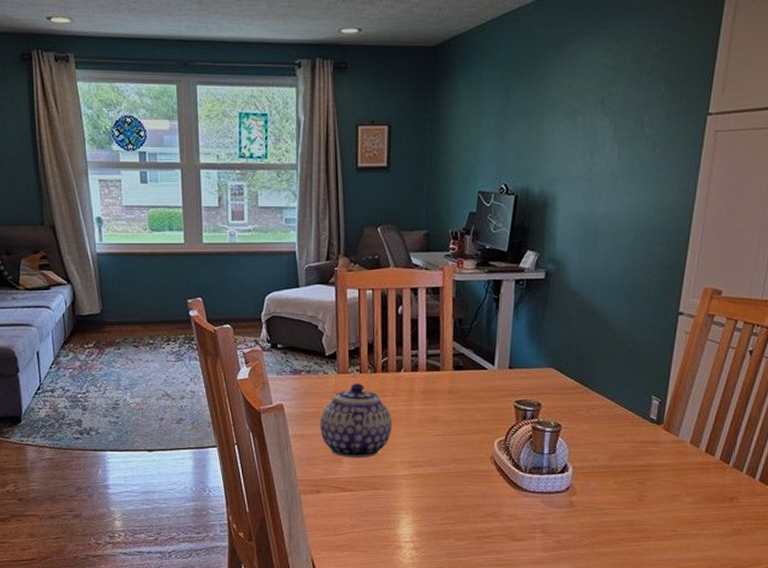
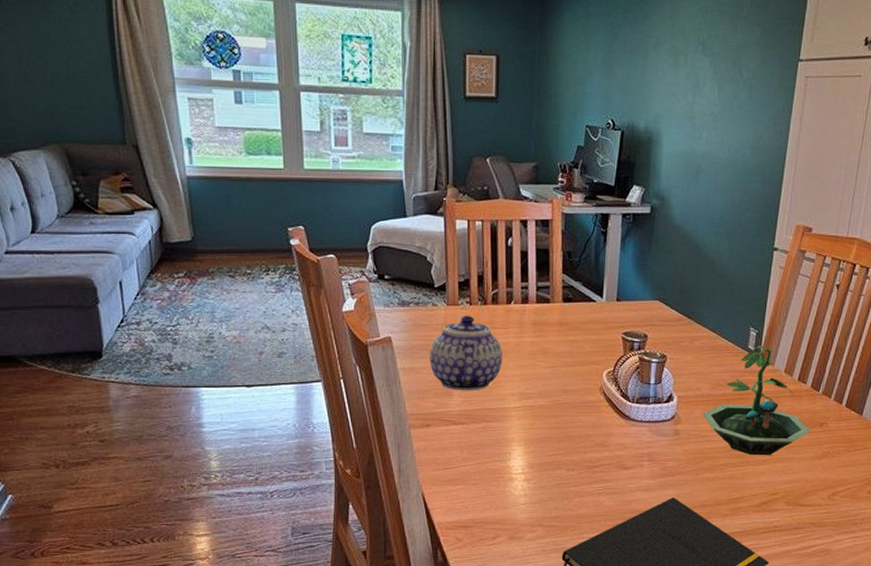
terrarium: none [599,415,720,532] -> present [702,345,811,456]

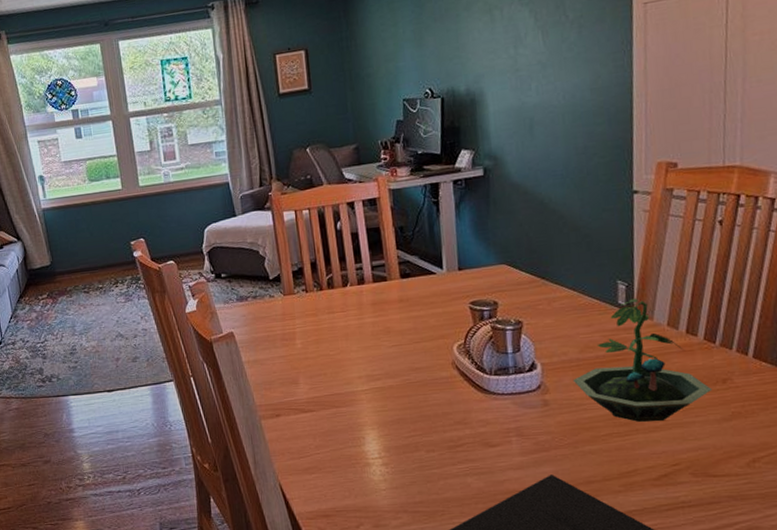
teapot: present [430,315,503,391] -> none [271,302,346,379]

